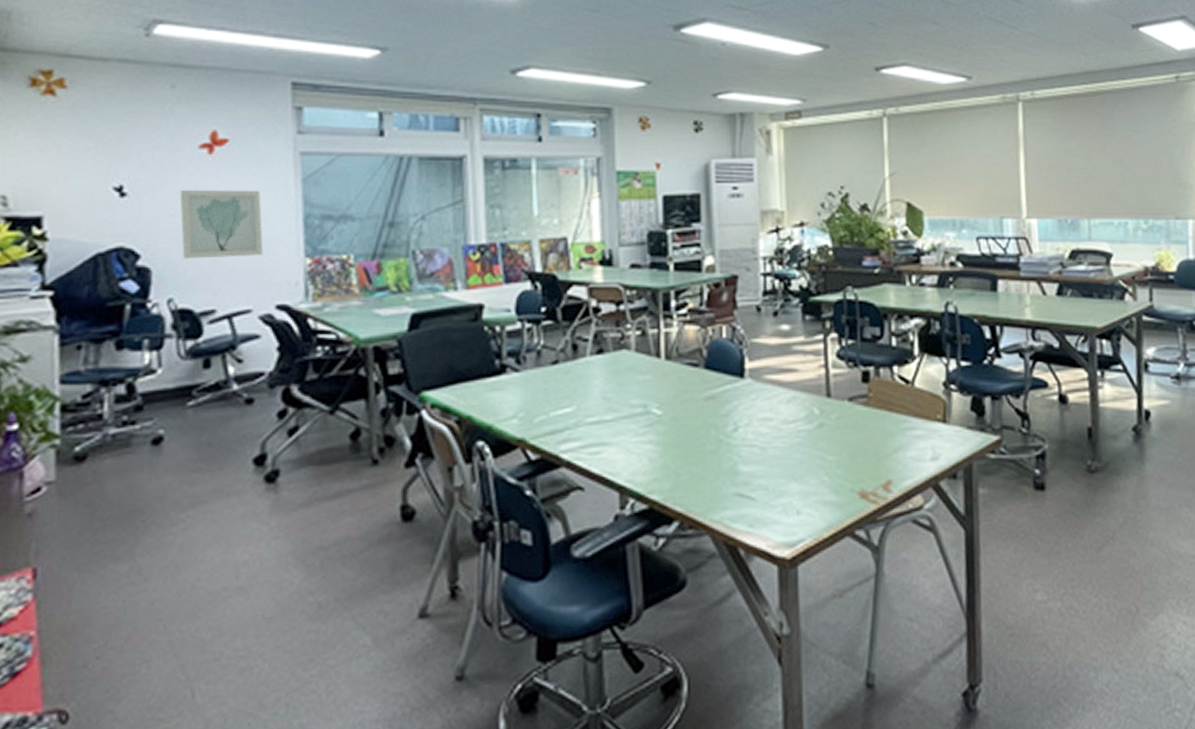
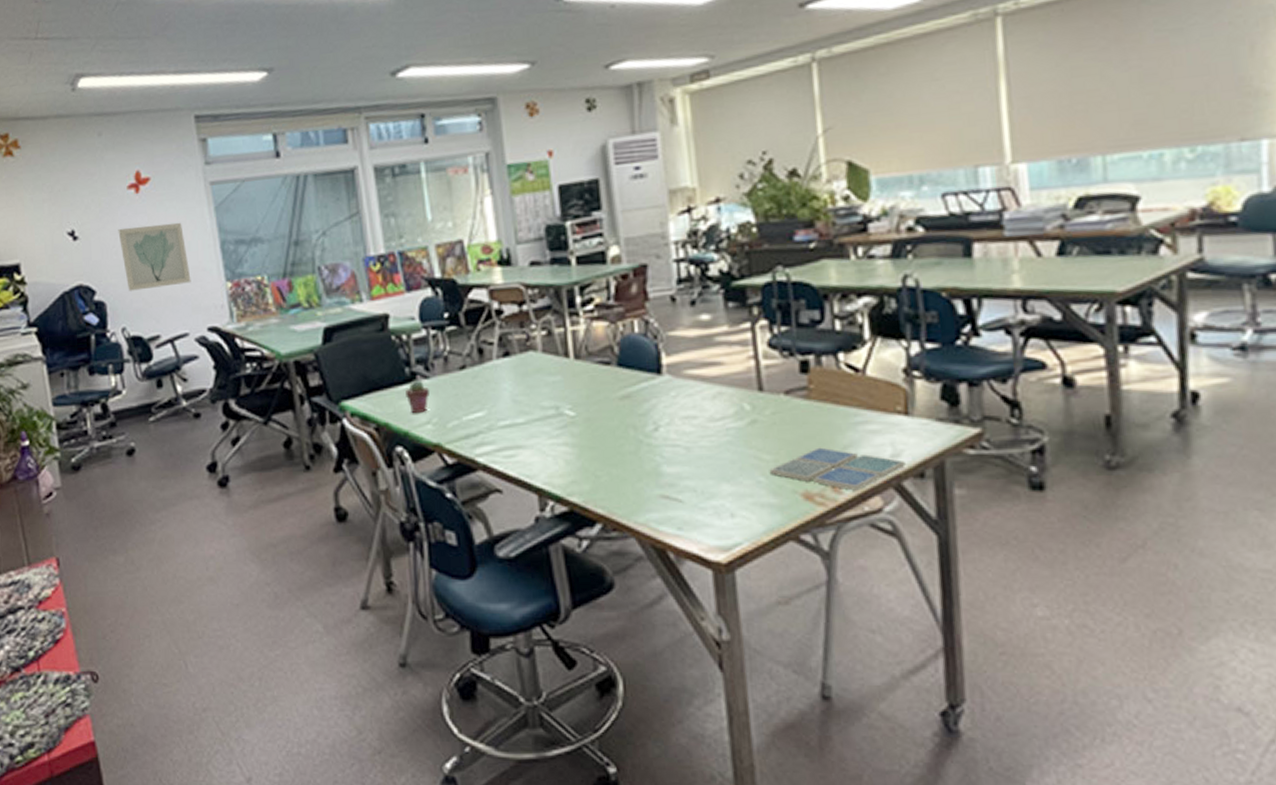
potted succulent: none [493,373,518,407] -> present [405,380,429,414]
drink coaster: none [832,450,942,490] -> present [769,447,906,491]

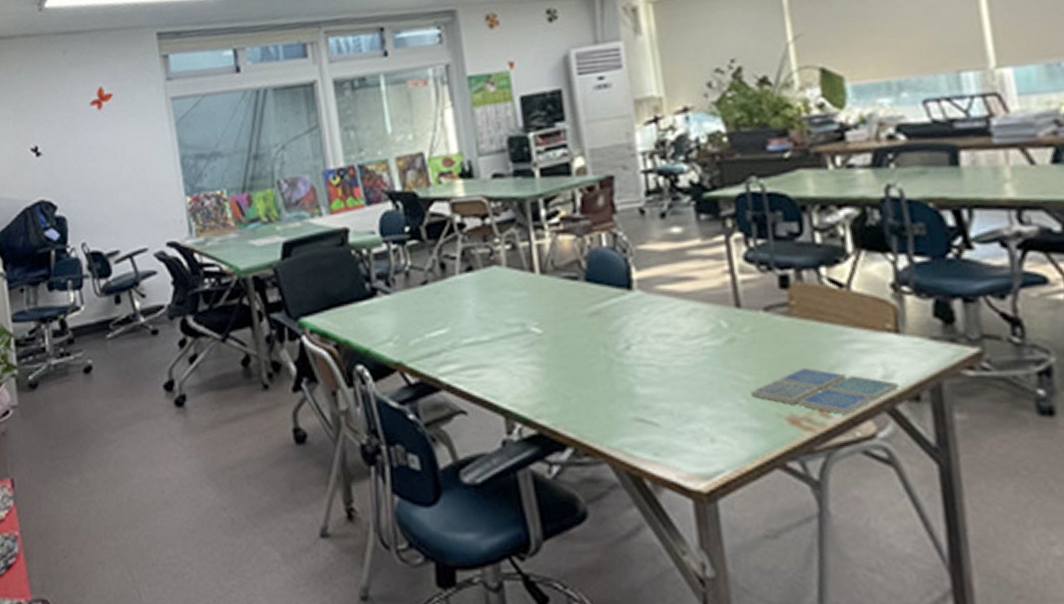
wall art: present [118,222,191,291] -> none [80,137,151,207]
potted succulent: present [405,380,429,414] -> none [366,296,390,331]

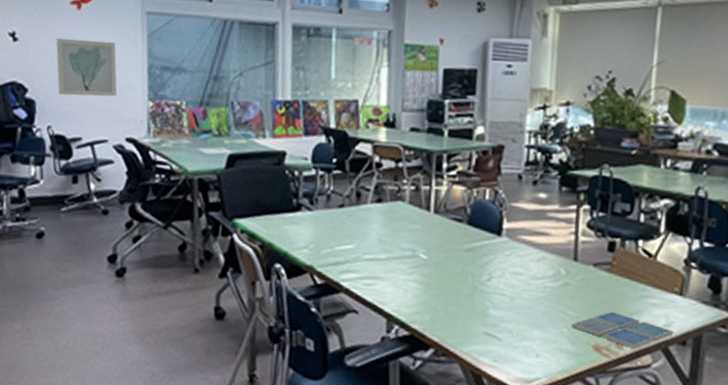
wall art: none [80,137,151,207] -> present [56,38,117,97]

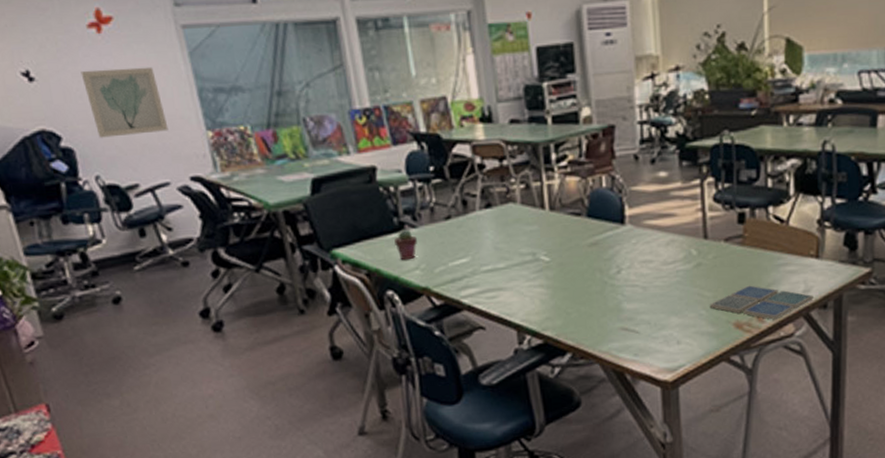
potted succulent: none [290,210,311,239] -> present [394,229,417,261]

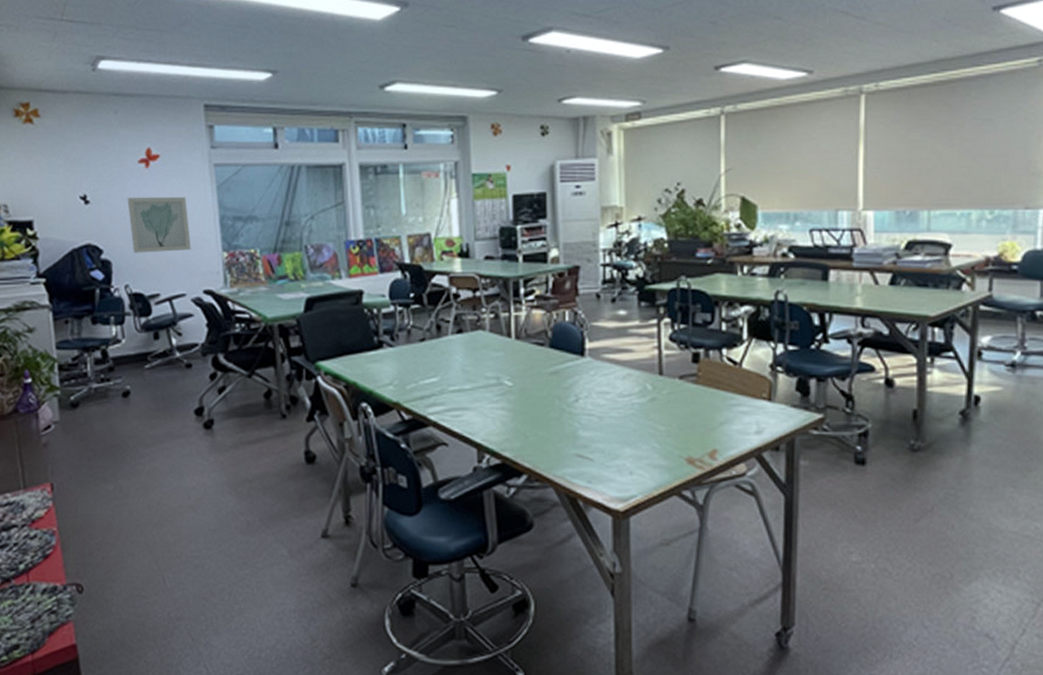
potted succulent: present [394,229,417,261] -> none [373,348,393,376]
drink coaster: present [709,285,813,320] -> none [662,422,766,458]

